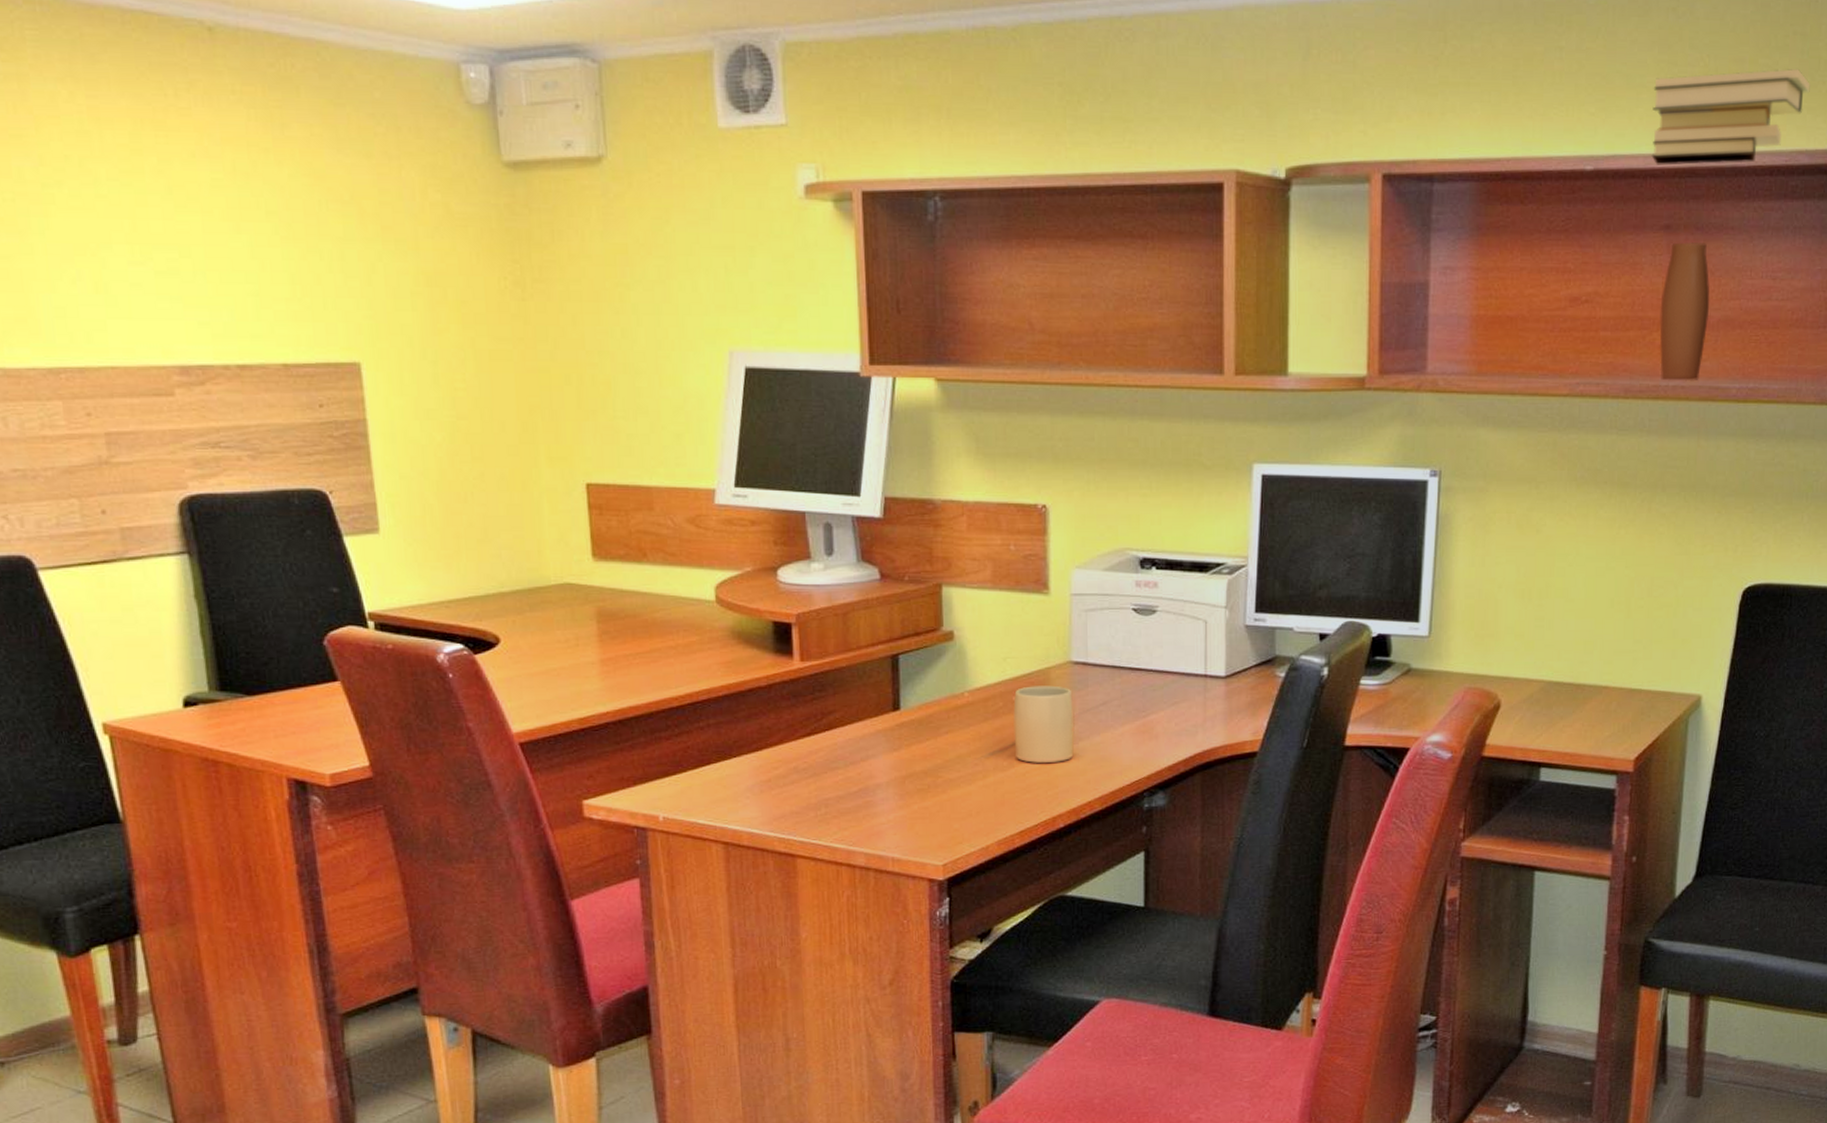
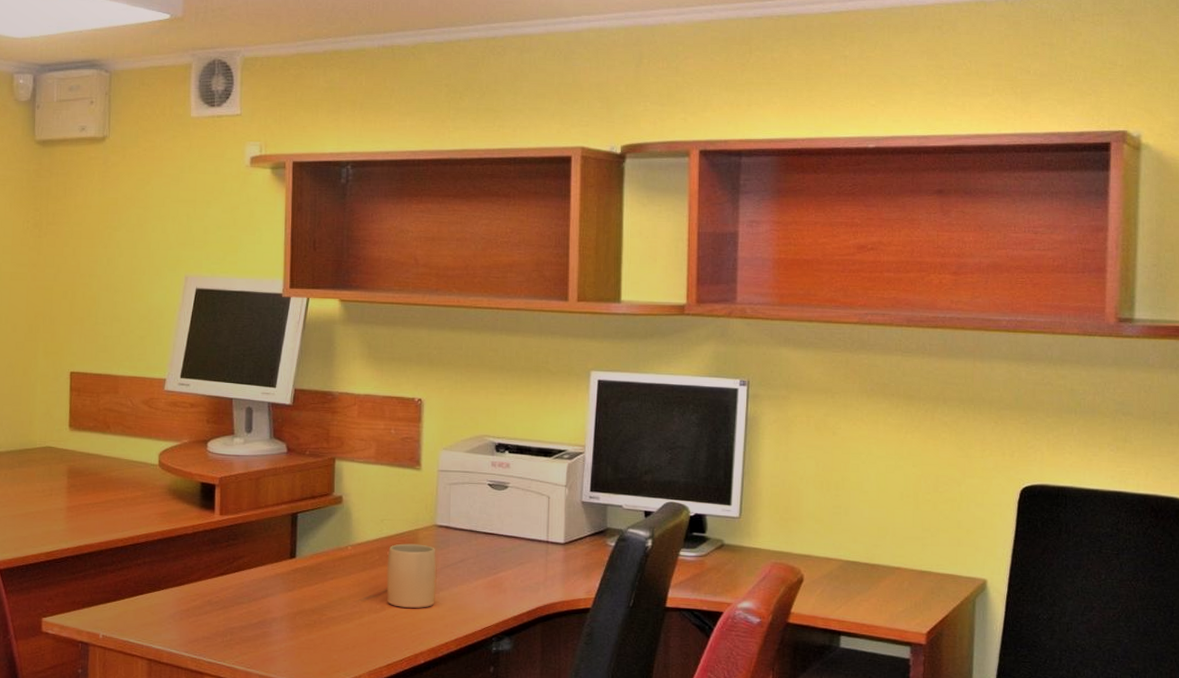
books: present [1651,69,1810,166] -> none [924,71,1059,144]
vase: present [1659,242,1710,381] -> none [936,203,980,314]

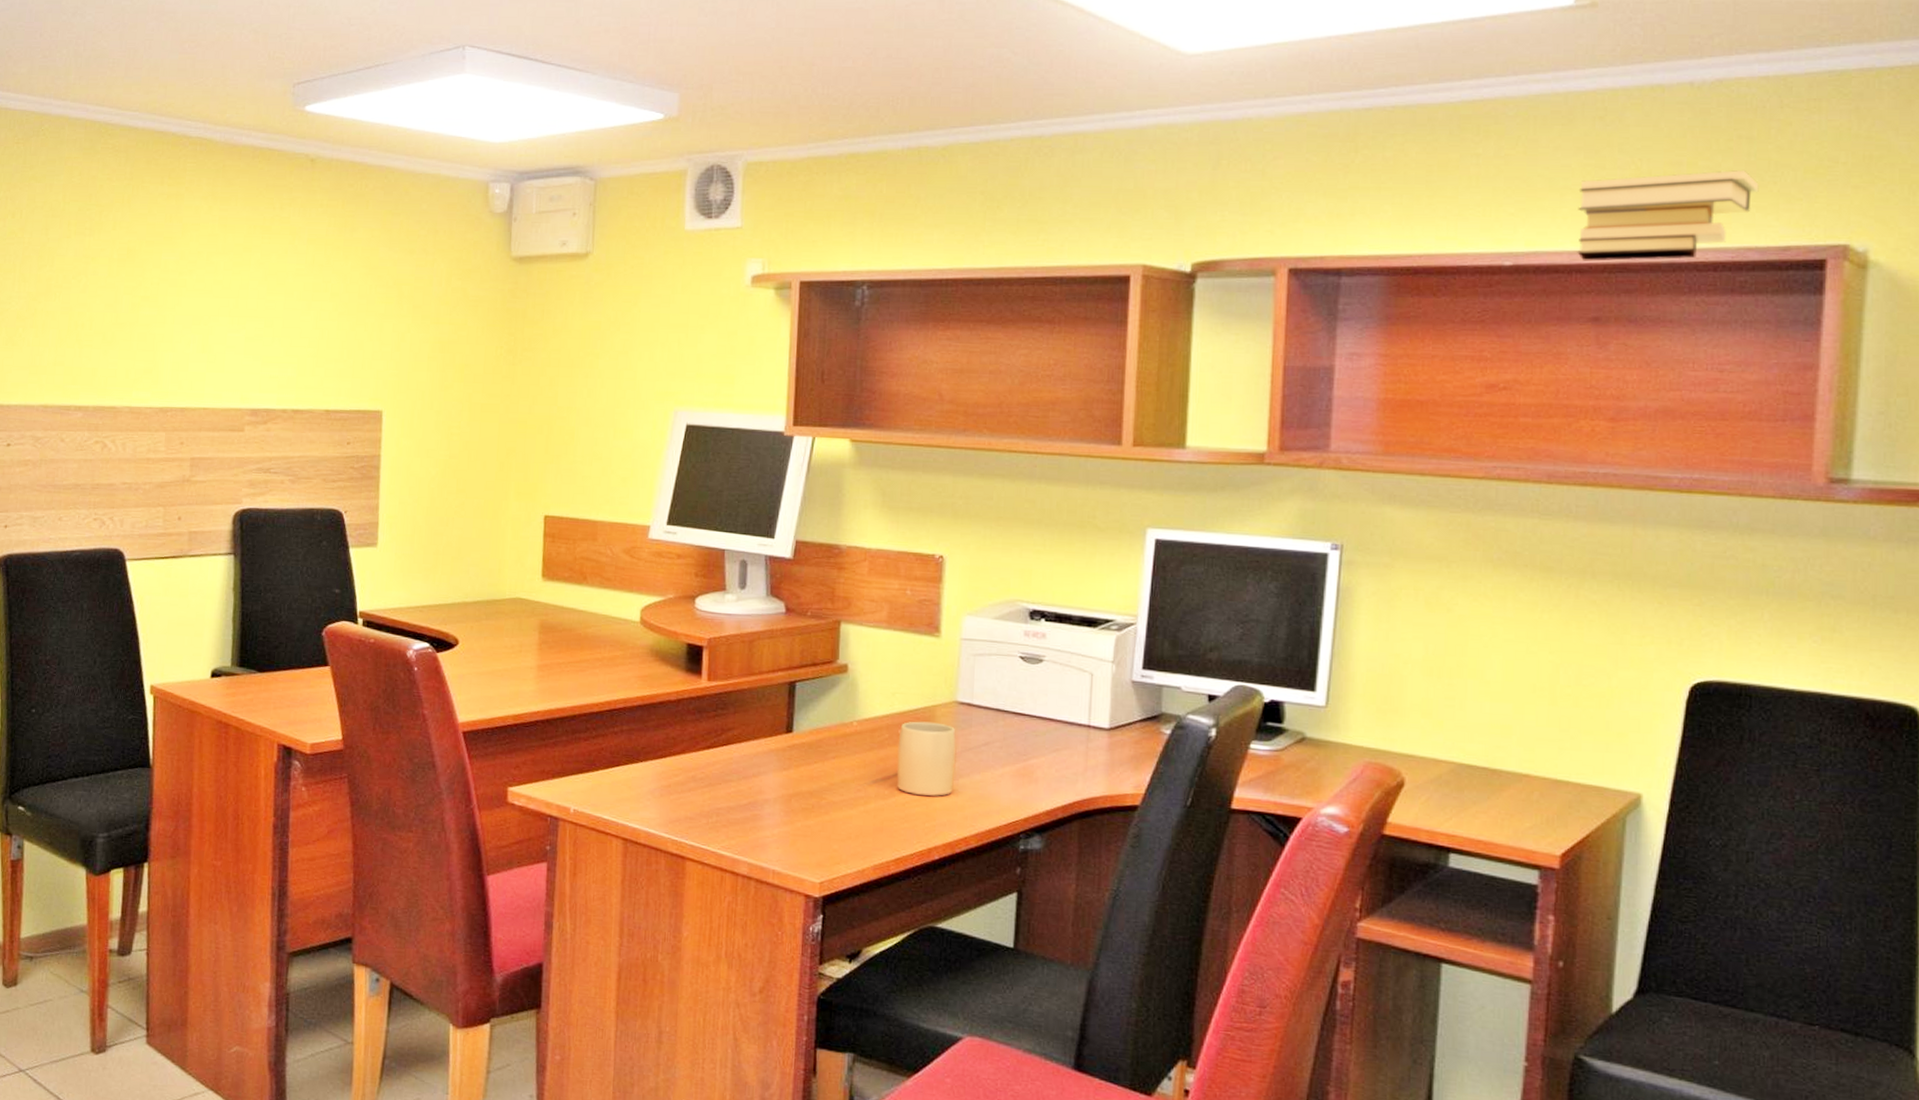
books: none [924,71,1059,144] -> present [1577,170,1759,261]

